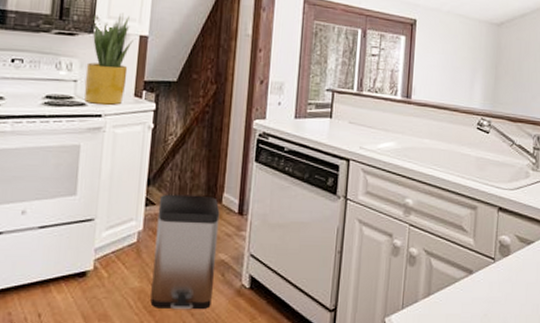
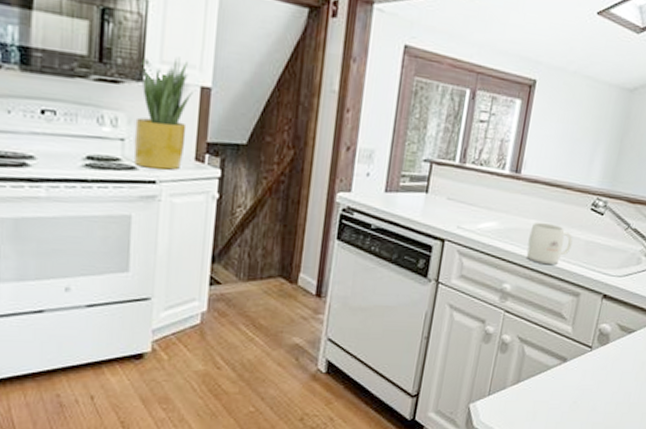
pedal bin: present [150,194,220,310] -> none [216,272,295,394]
mug: none [423,141,464,181] -> present [526,221,573,266]

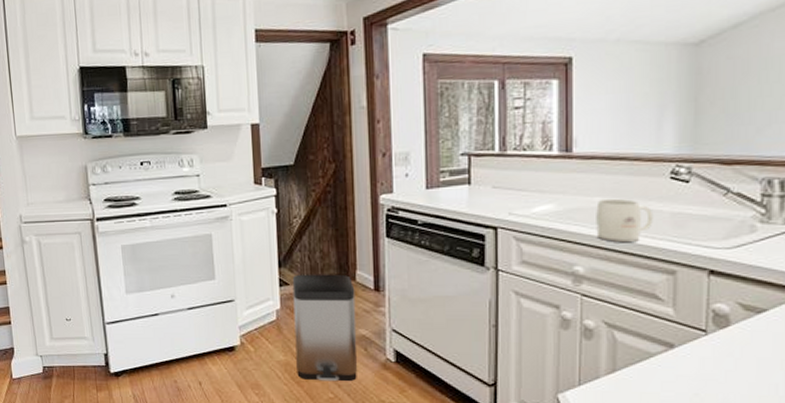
planter: present [133,57,193,170] -> none [202,104,246,195]
pedal bin: none [216,272,295,394] -> present [292,274,358,382]

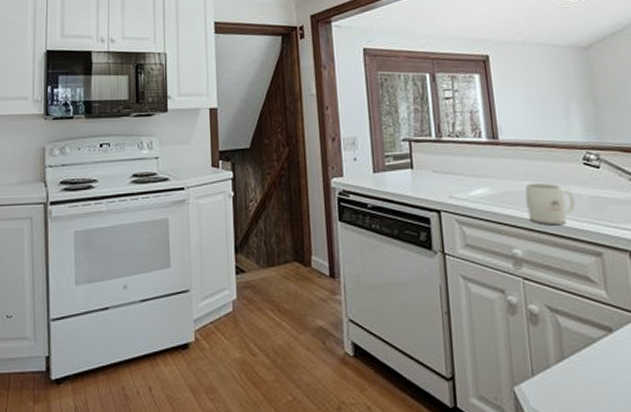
pedal bin: present [292,274,358,382] -> none [248,260,316,381]

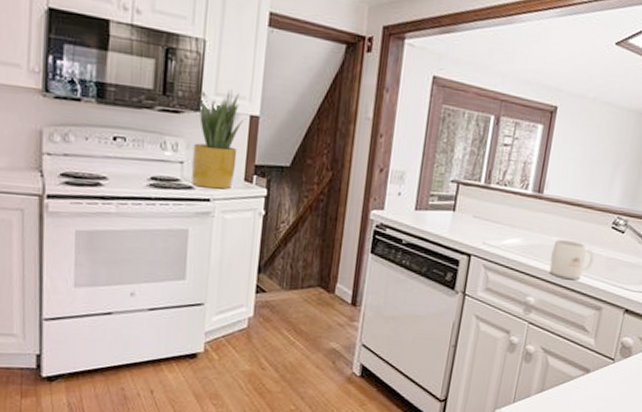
planter: none [163,89,204,178] -> present [191,89,243,190]

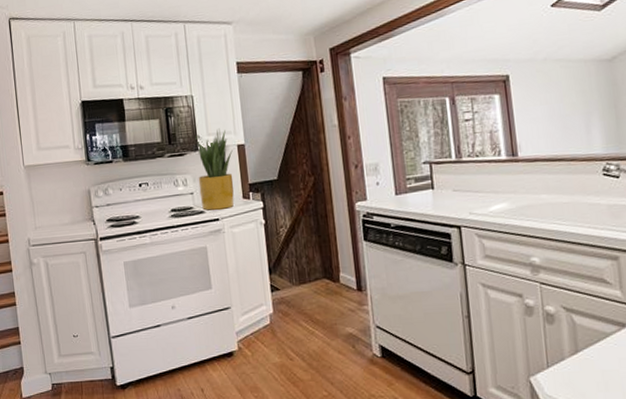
mug: present [549,239,595,281] -> none [543,194,594,234]

